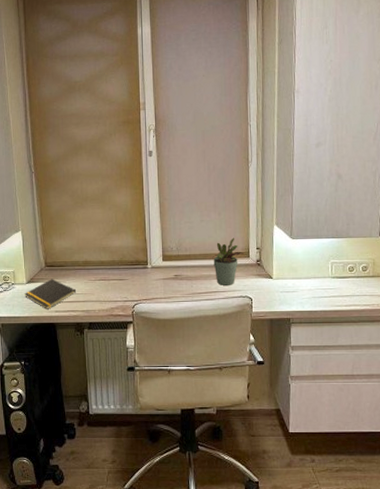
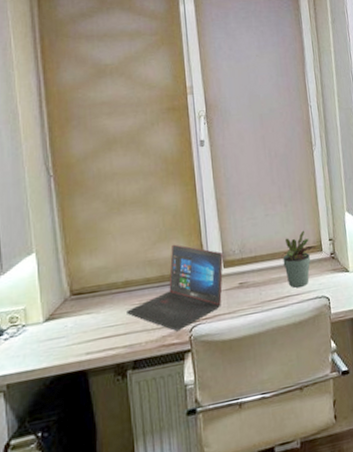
notepad: present [25,278,76,309] -> none [41,310,114,353]
laptop: none [85,236,163,305] -> present [127,244,224,331]

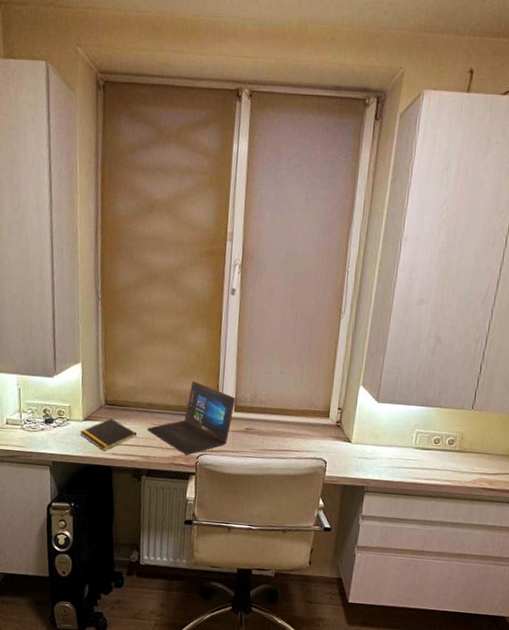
notepad: none [41,310,114,353] -> present [80,418,136,451]
potted plant: present [281,230,316,288] -> none [288,394,324,446]

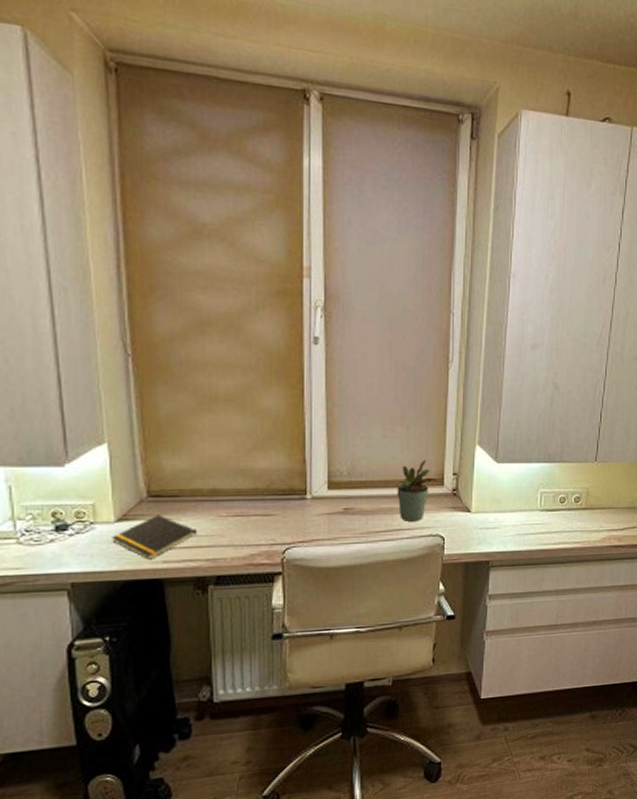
laptop: present [147,381,236,455] -> none [212,455,329,550]
potted plant: none [288,394,324,446] -> present [395,459,437,523]

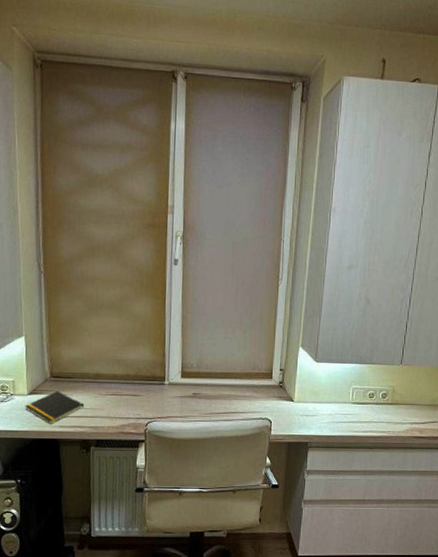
potted plant: present [395,459,437,523] -> none [234,357,267,408]

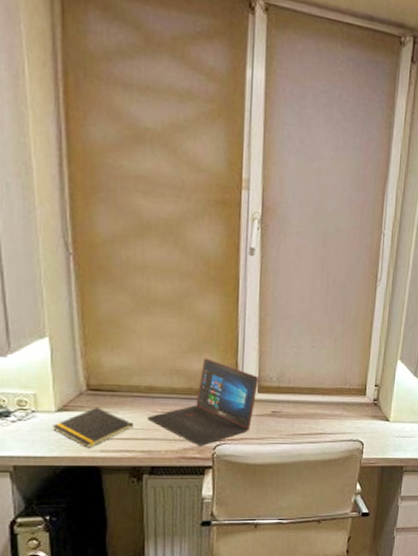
laptop: none [95,349,183,423] -> present [148,358,260,446]

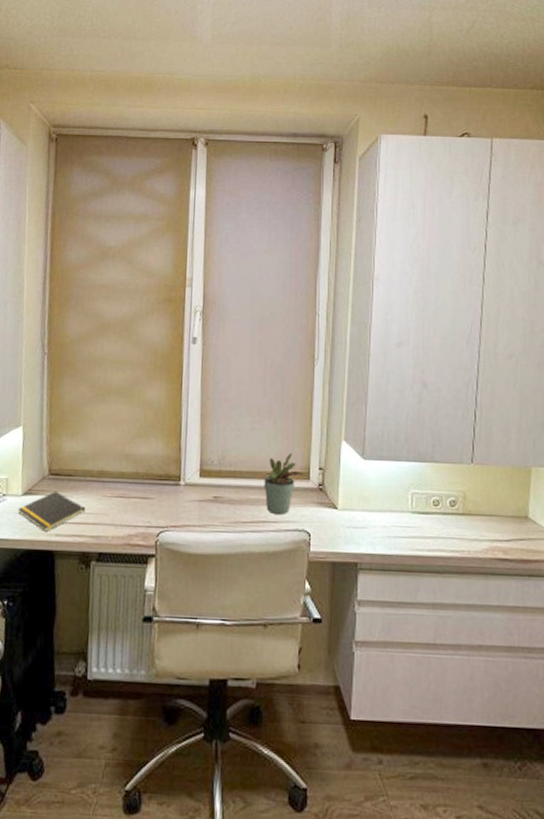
laptop: present [148,358,260,446] -> none [98,442,201,532]
potted plant: none [321,370,360,428] -> present [262,452,303,516]

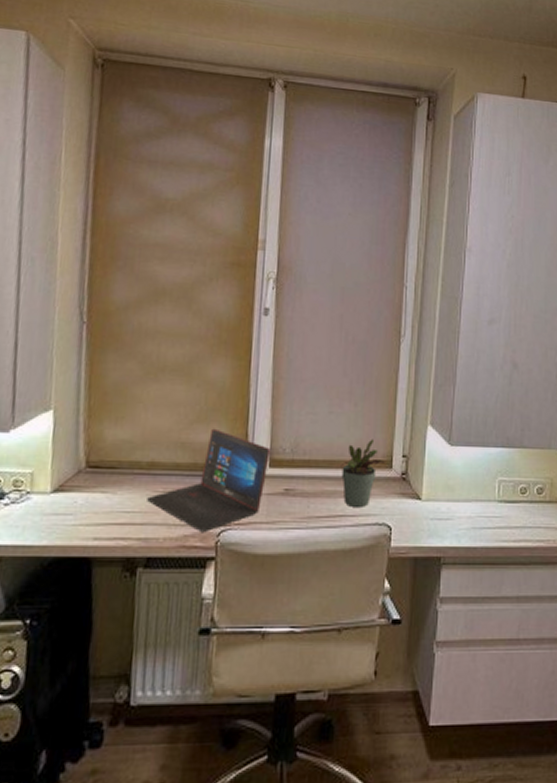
notepad: present [18,490,85,532] -> none [45,486,131,535]
laptop: none [98,442,201,532] -> present [147,428,271,532]

